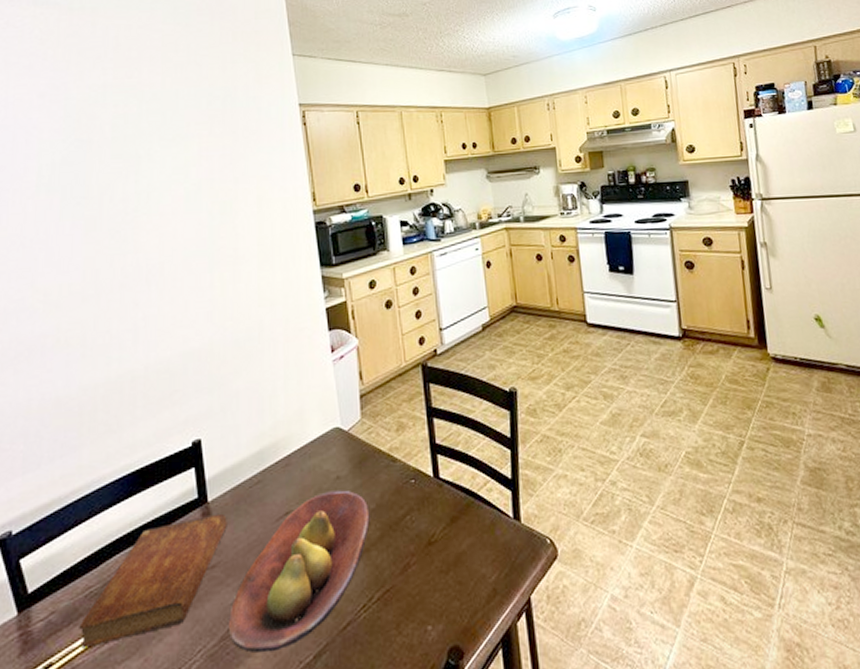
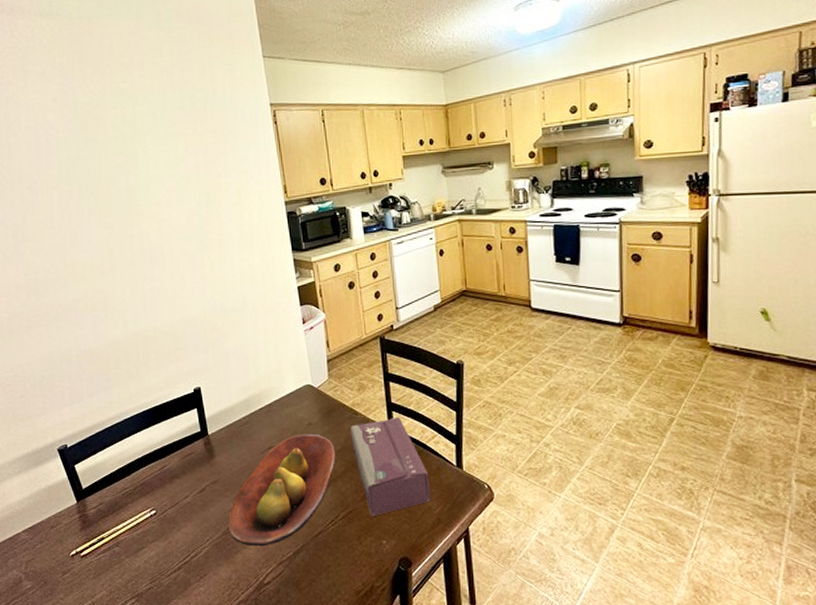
bible: present [79,513,227,649] -> none [120,444,224,530]
tissue box: none [387,460,485,595] -> present [350,417,431,517]

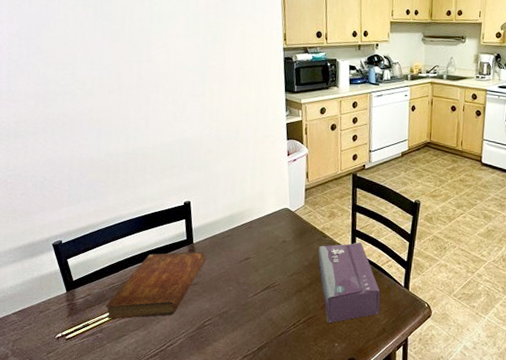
bible: none [120,444,224,530] -> present [106,251,206,319]
fruit bowl: present [227,434,336,547] -> none [202,249,304,342]

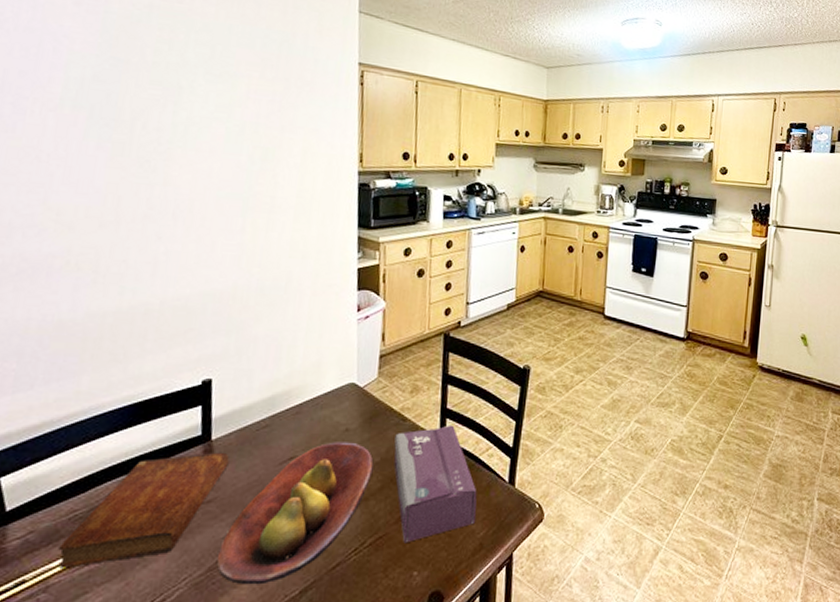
fruit bowl: none [202,249,304,342] -> present [216,442,374,585]

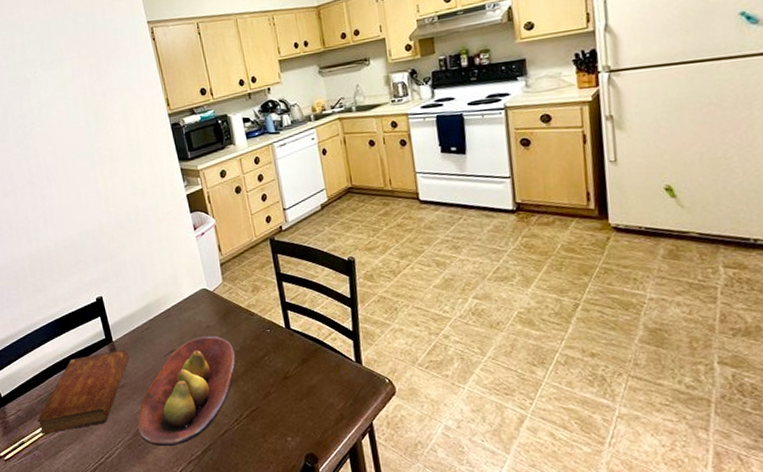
tissue box: present [394,425,477,544] -> none [247,315,333,415]

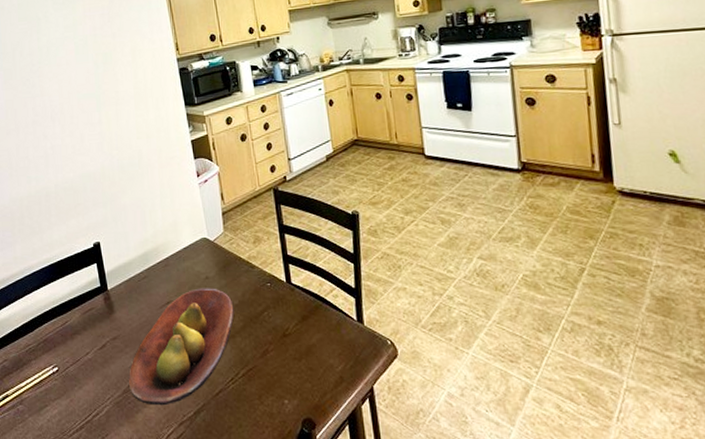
bible: present [37,349,129,434] -> none [24,299,123,387]

